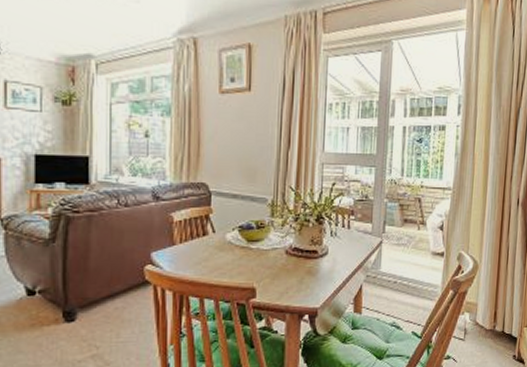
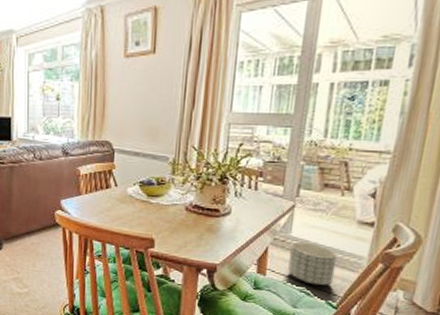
planter: none [380,276,419,318] -> present [288,241,338,286]

